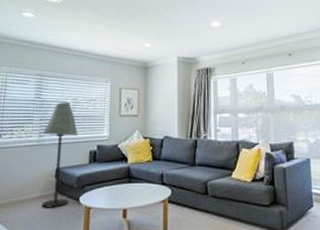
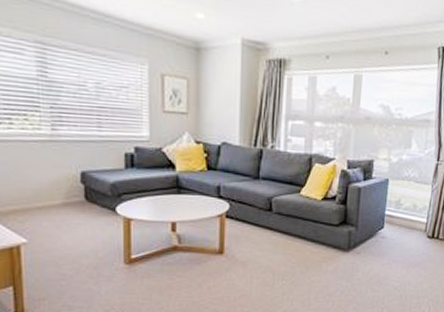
floor lamp: present [41,101,78,208] -> none [56,85,107,218]

